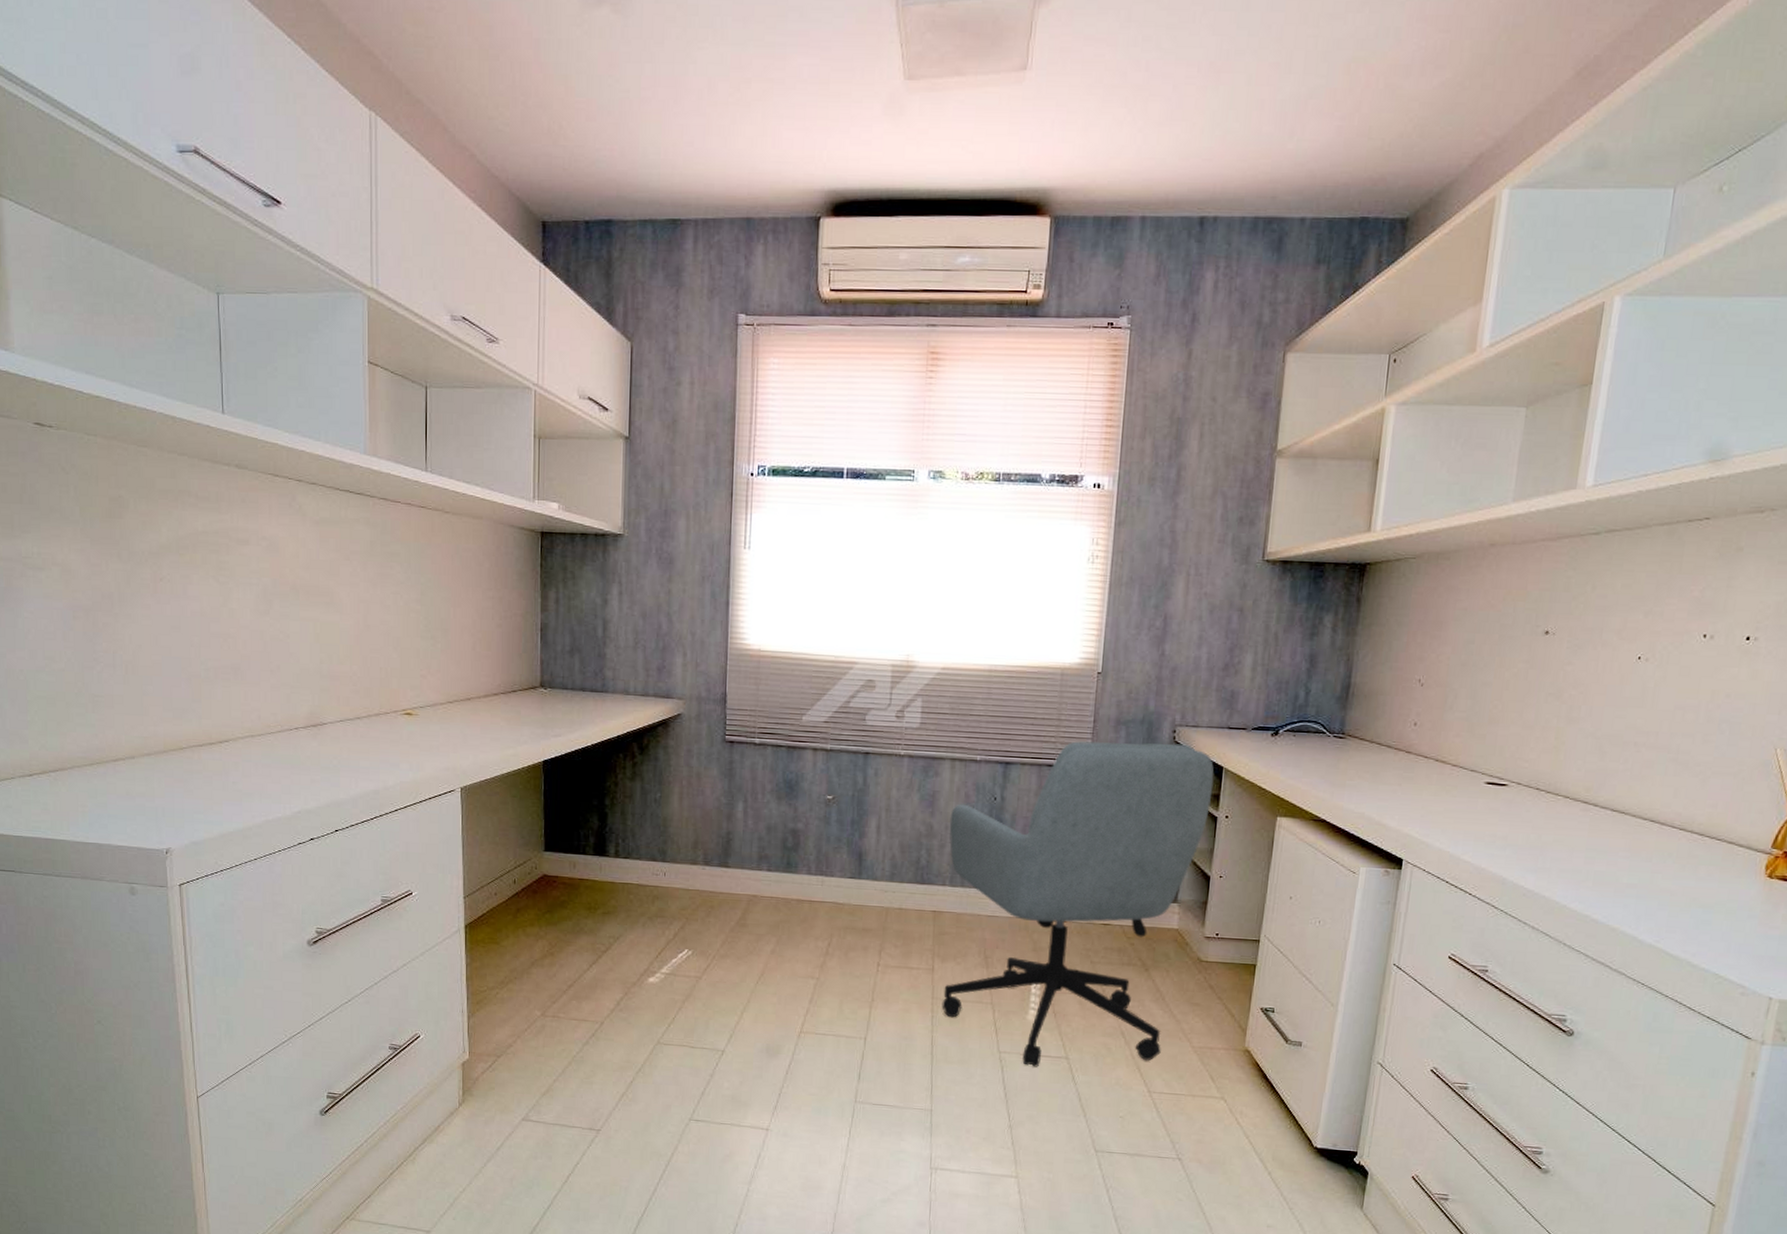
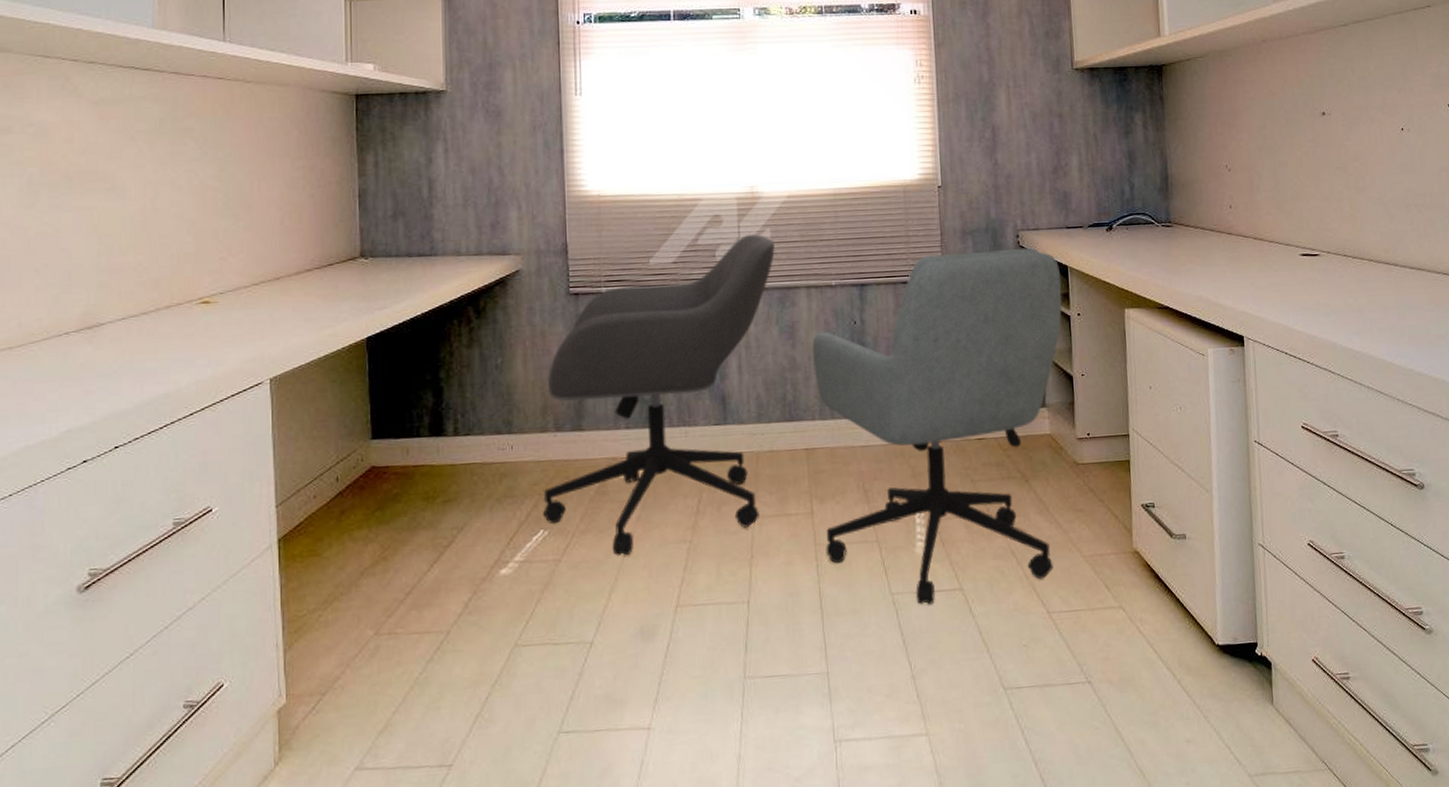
office chair: none [689,702,924,983] -> present [543,234,775,556]

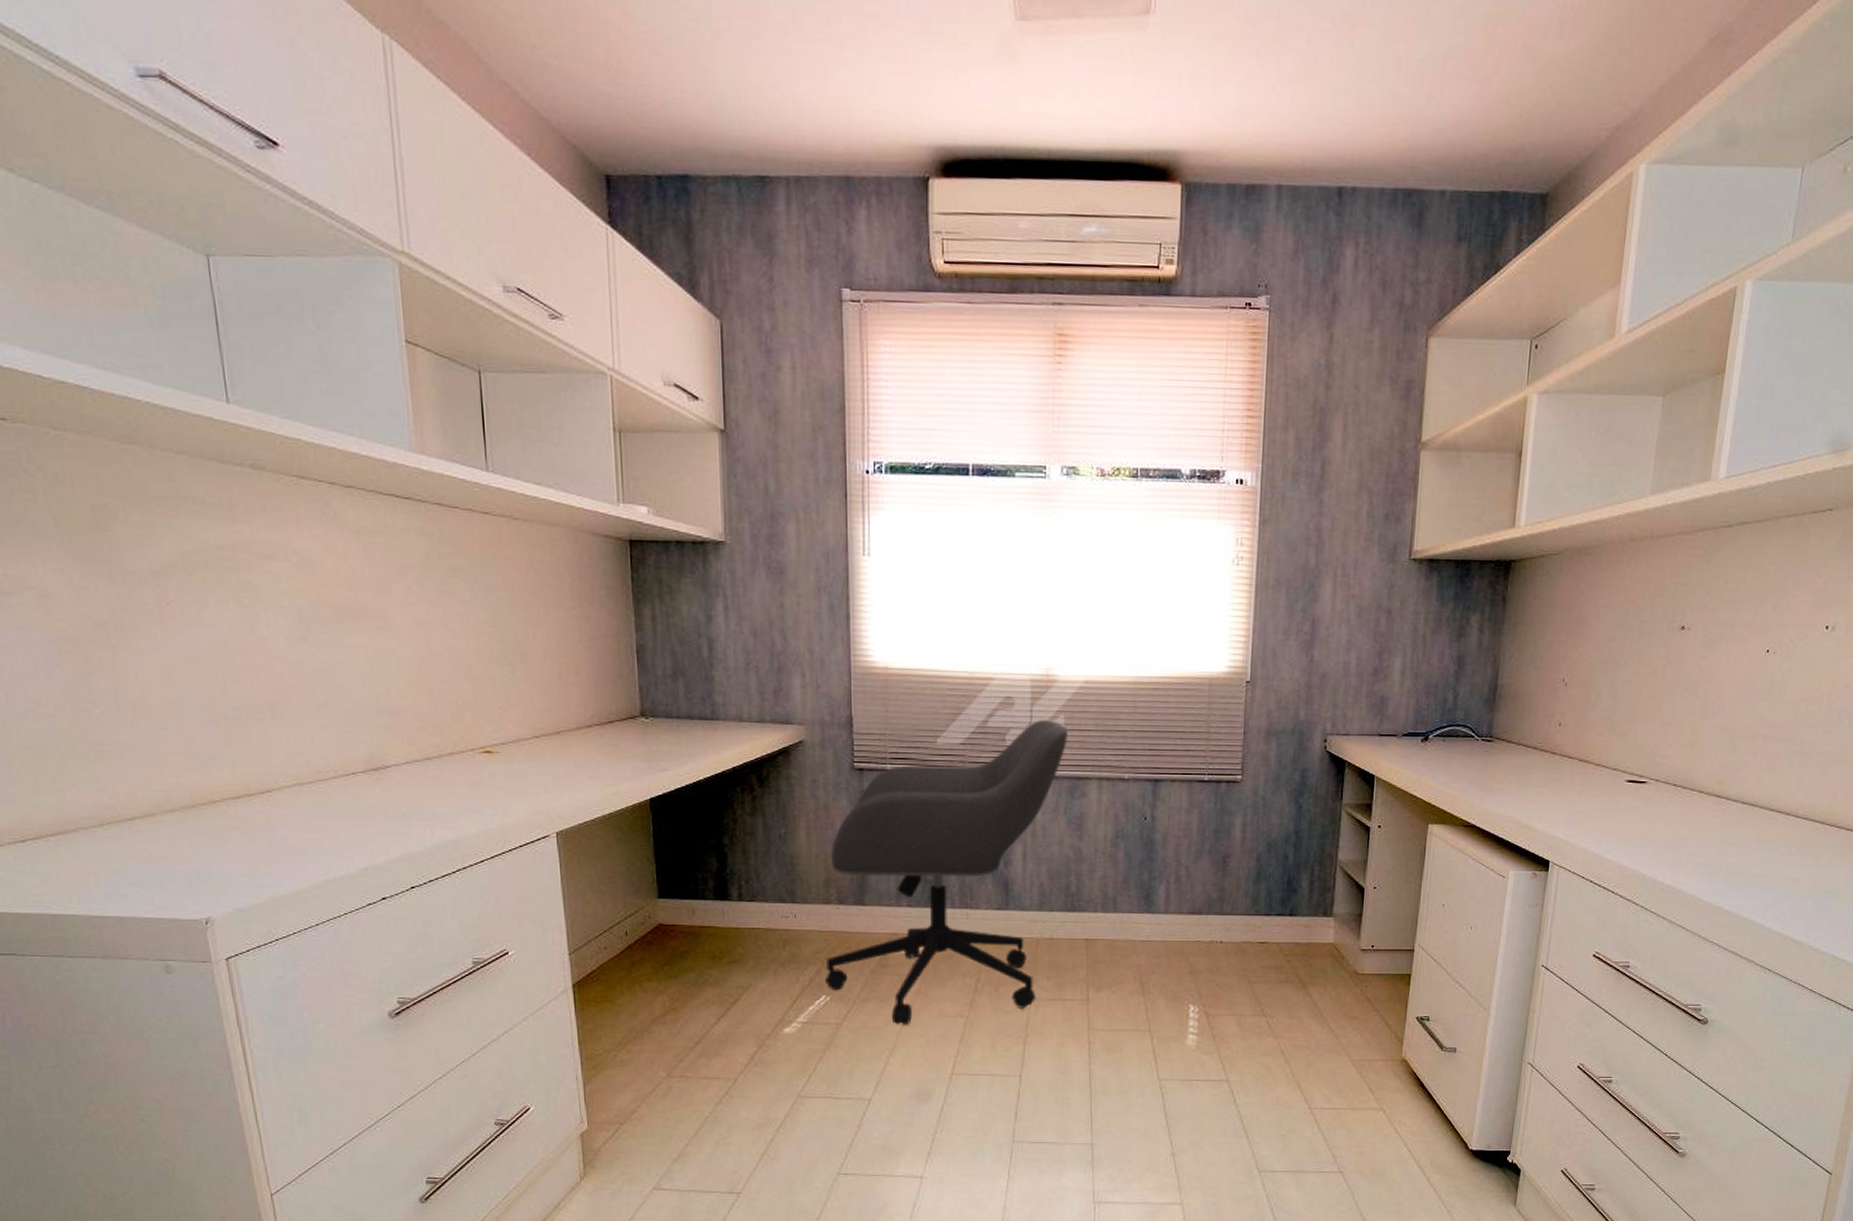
office chair: present [812,247,1062,605] -> none [1098,753,1366,1092]

